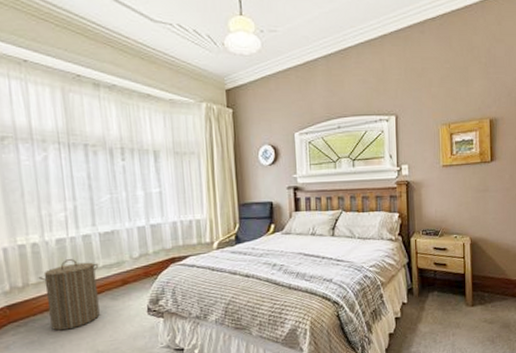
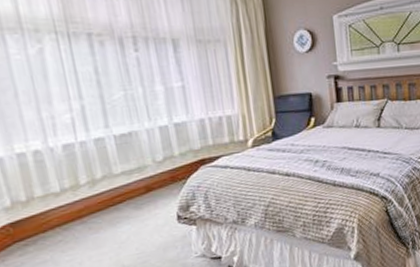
laundry hamper: present [38,259,100,331] -> none [44,166,122,248]

